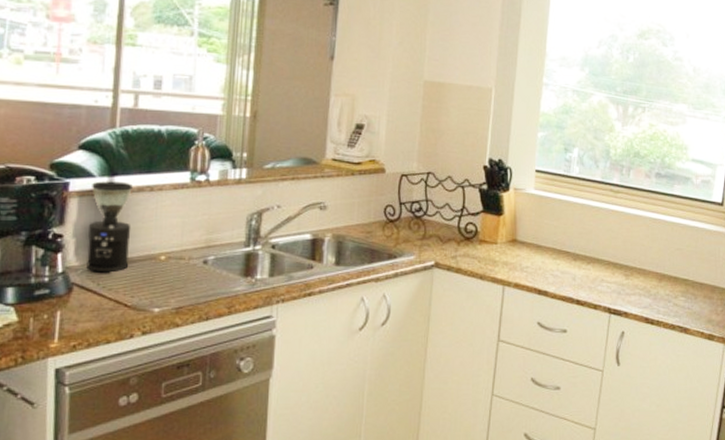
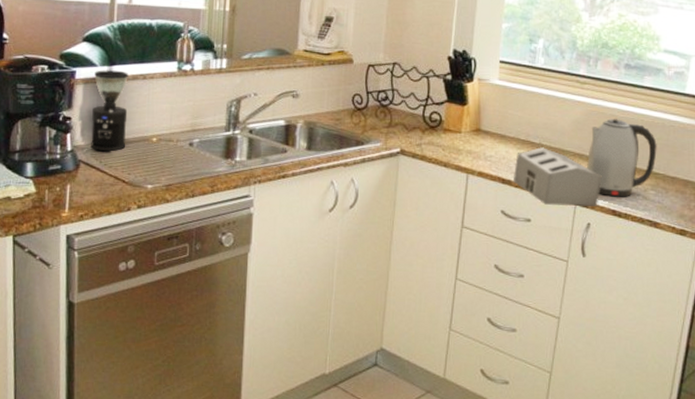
toaster: none [548,257,635,315] -> present [512,147,602,206]
kettle: none [621,227,686,305] -> present [587,119,657,197]

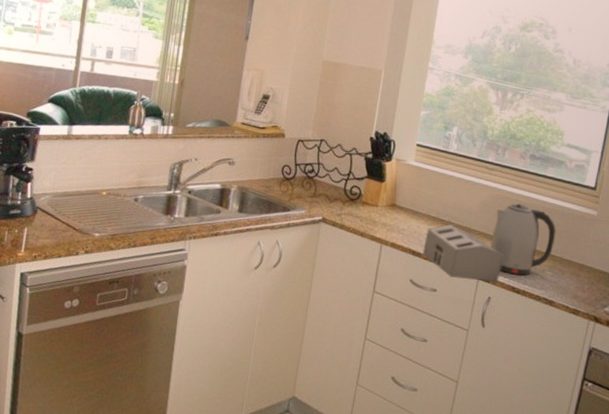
coffee grinder: present [91,70,128,151] -> none [48,128,86,201]

